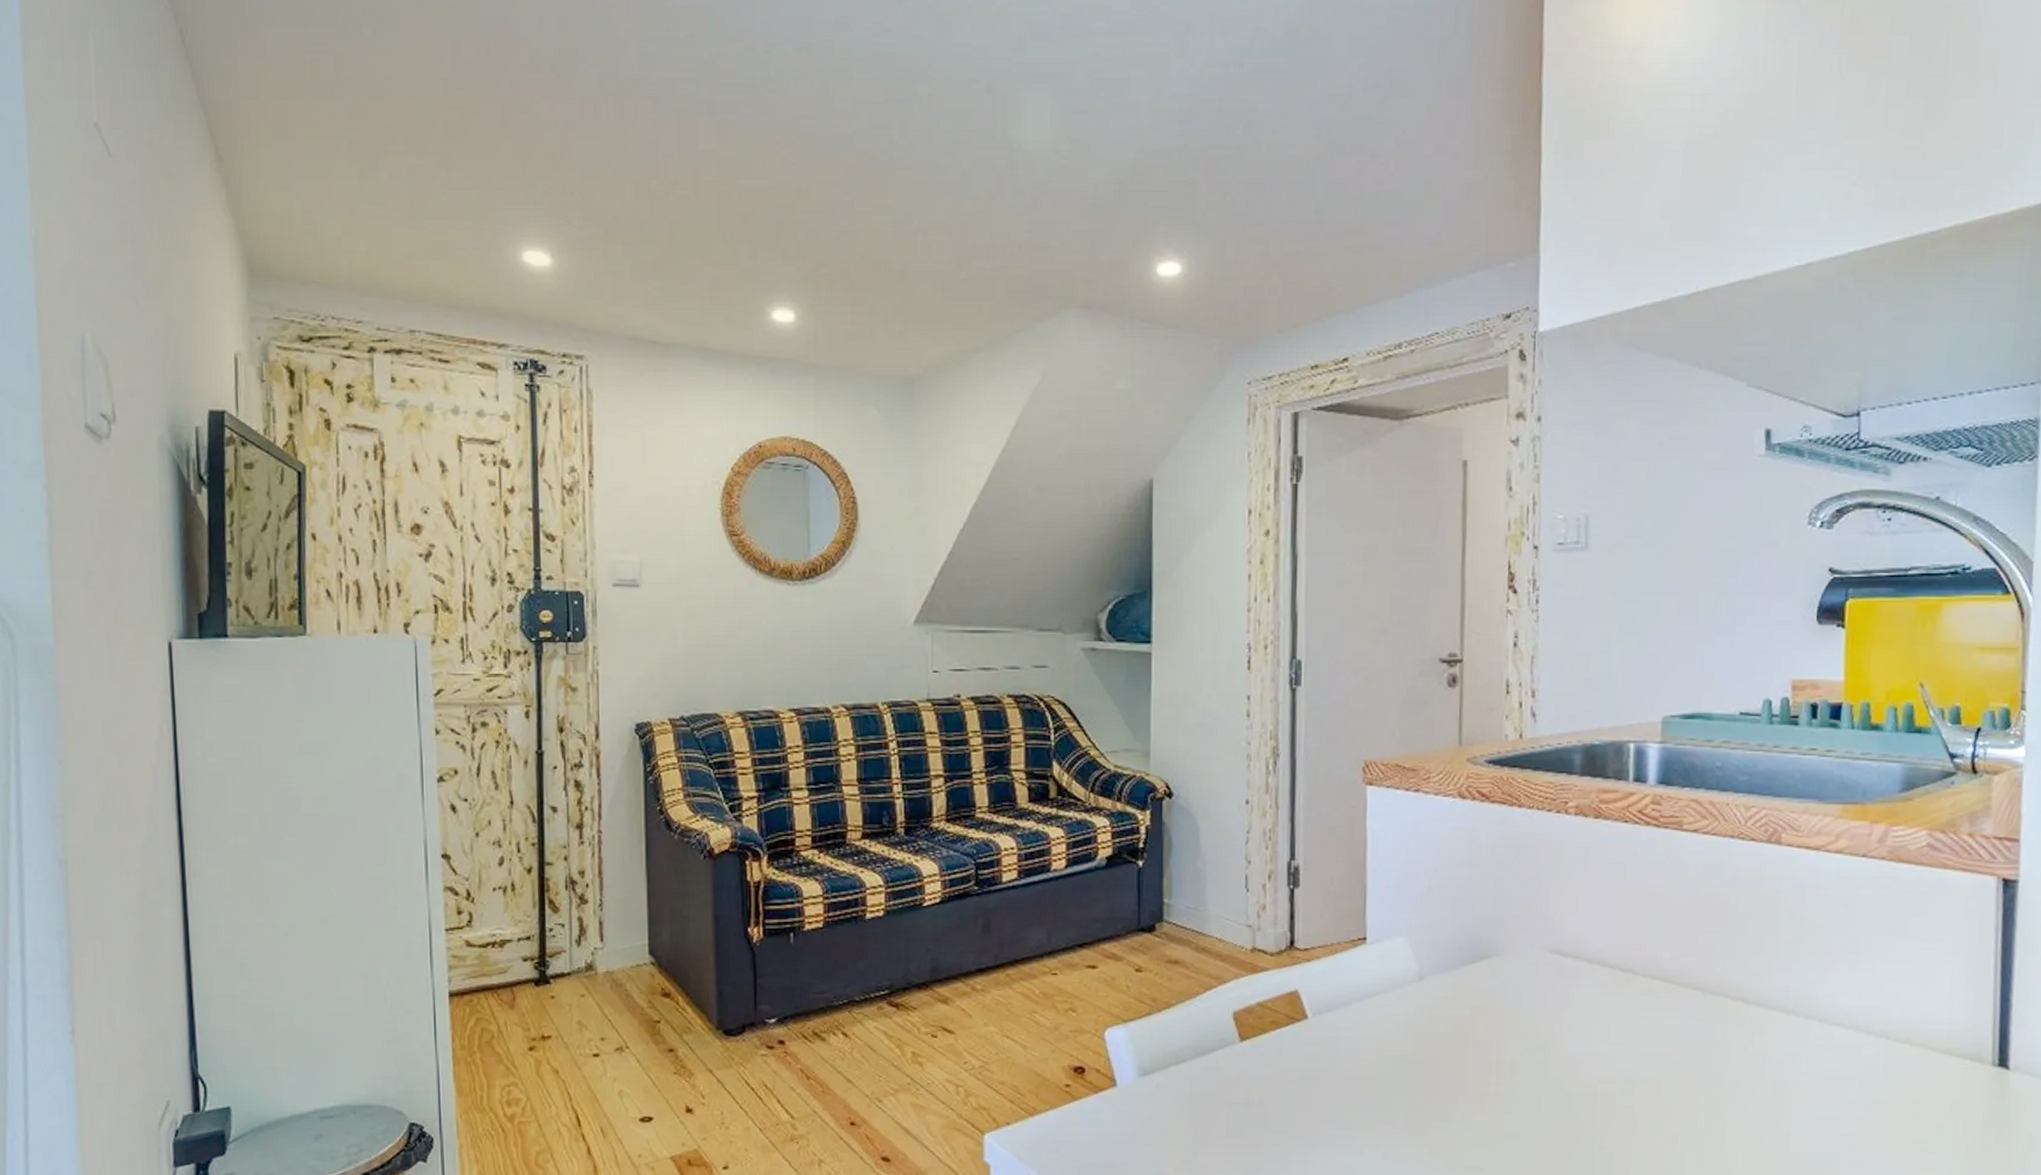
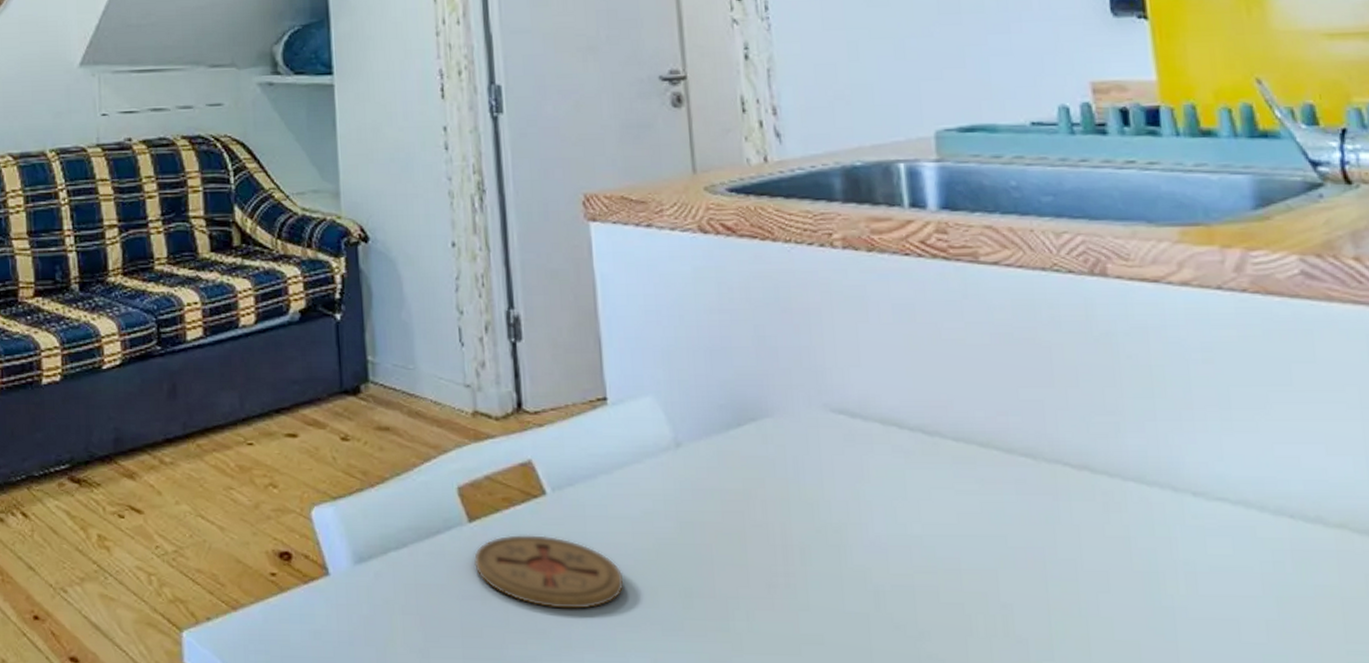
coaster: none [1242,1052,1366,1113] -> present [474,535,624,609]

